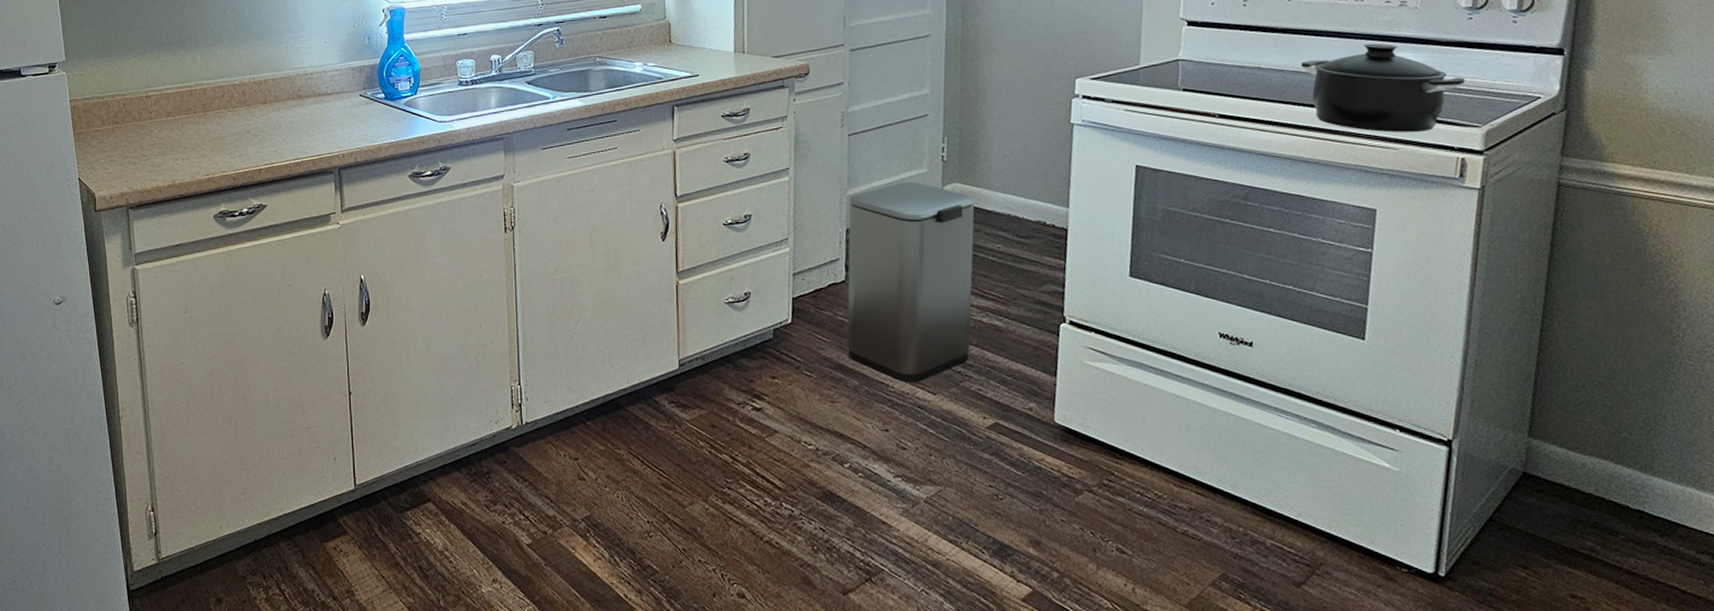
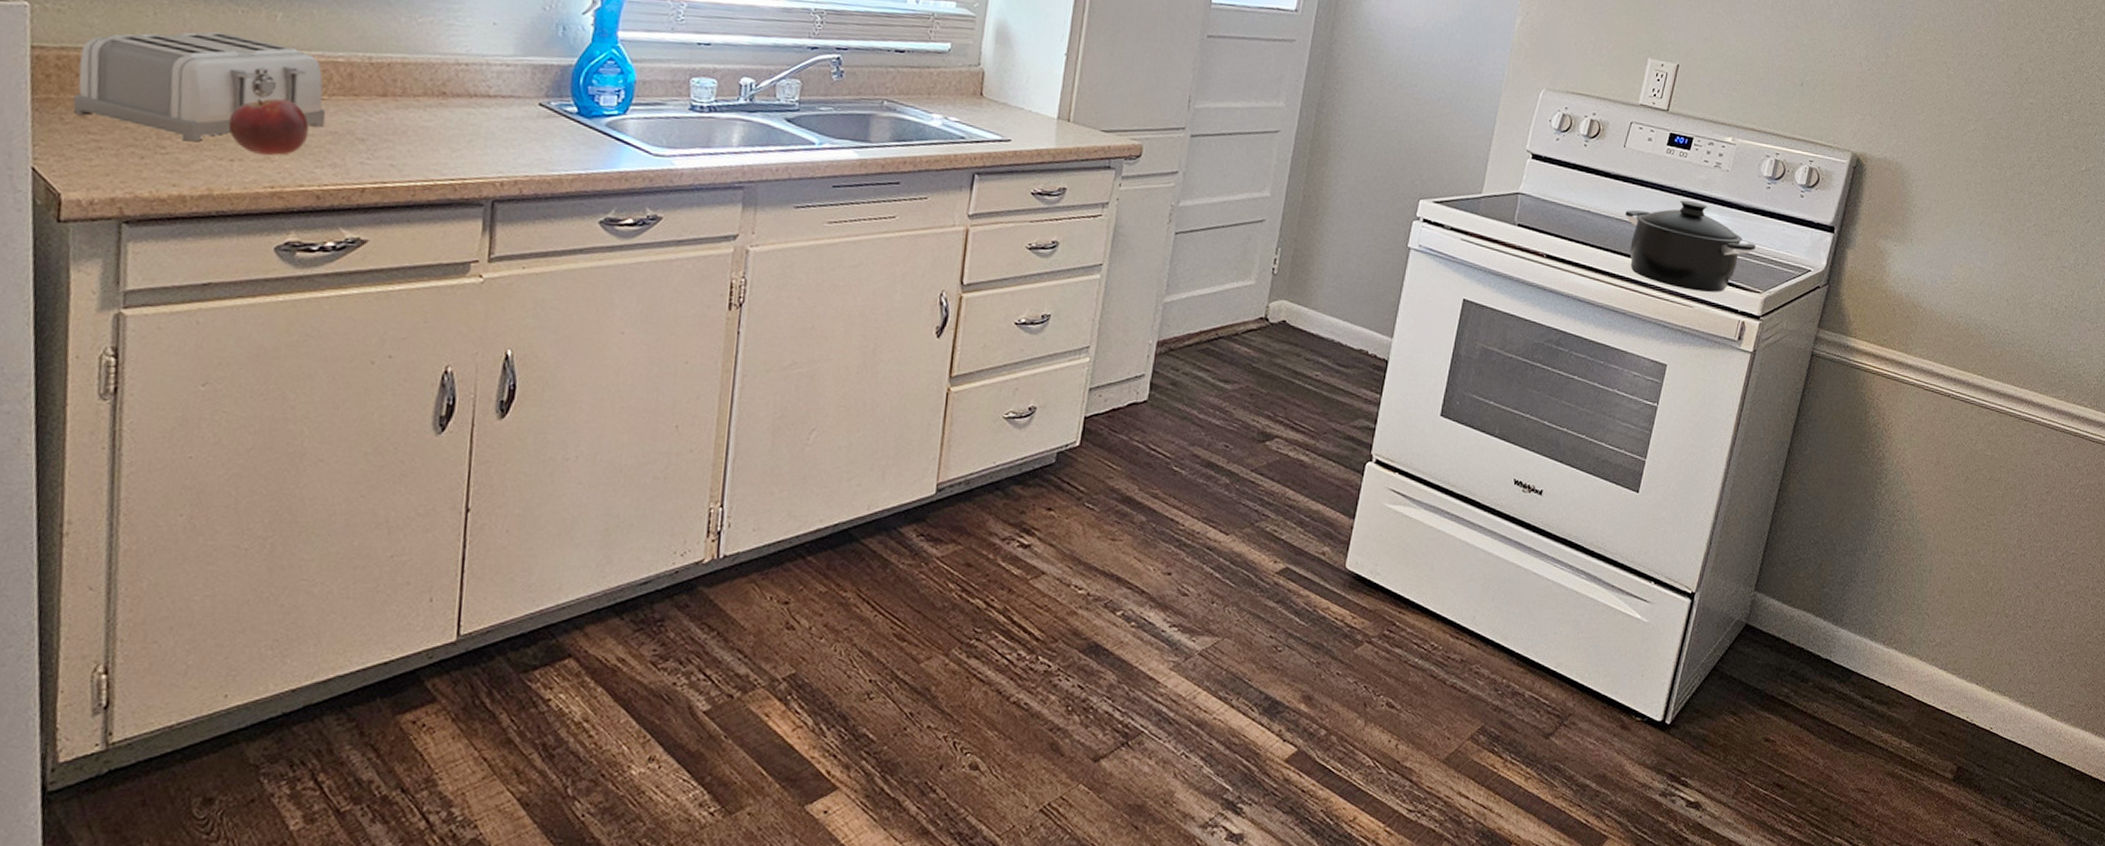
toaster: none [95,75,233,150] -> present [72,31,326,142]
fruit: none [178,114,224,154] -> present [228,98,310,156]
pedal bin: present [847,182,975,382] -> none [1139,293,1299,520]

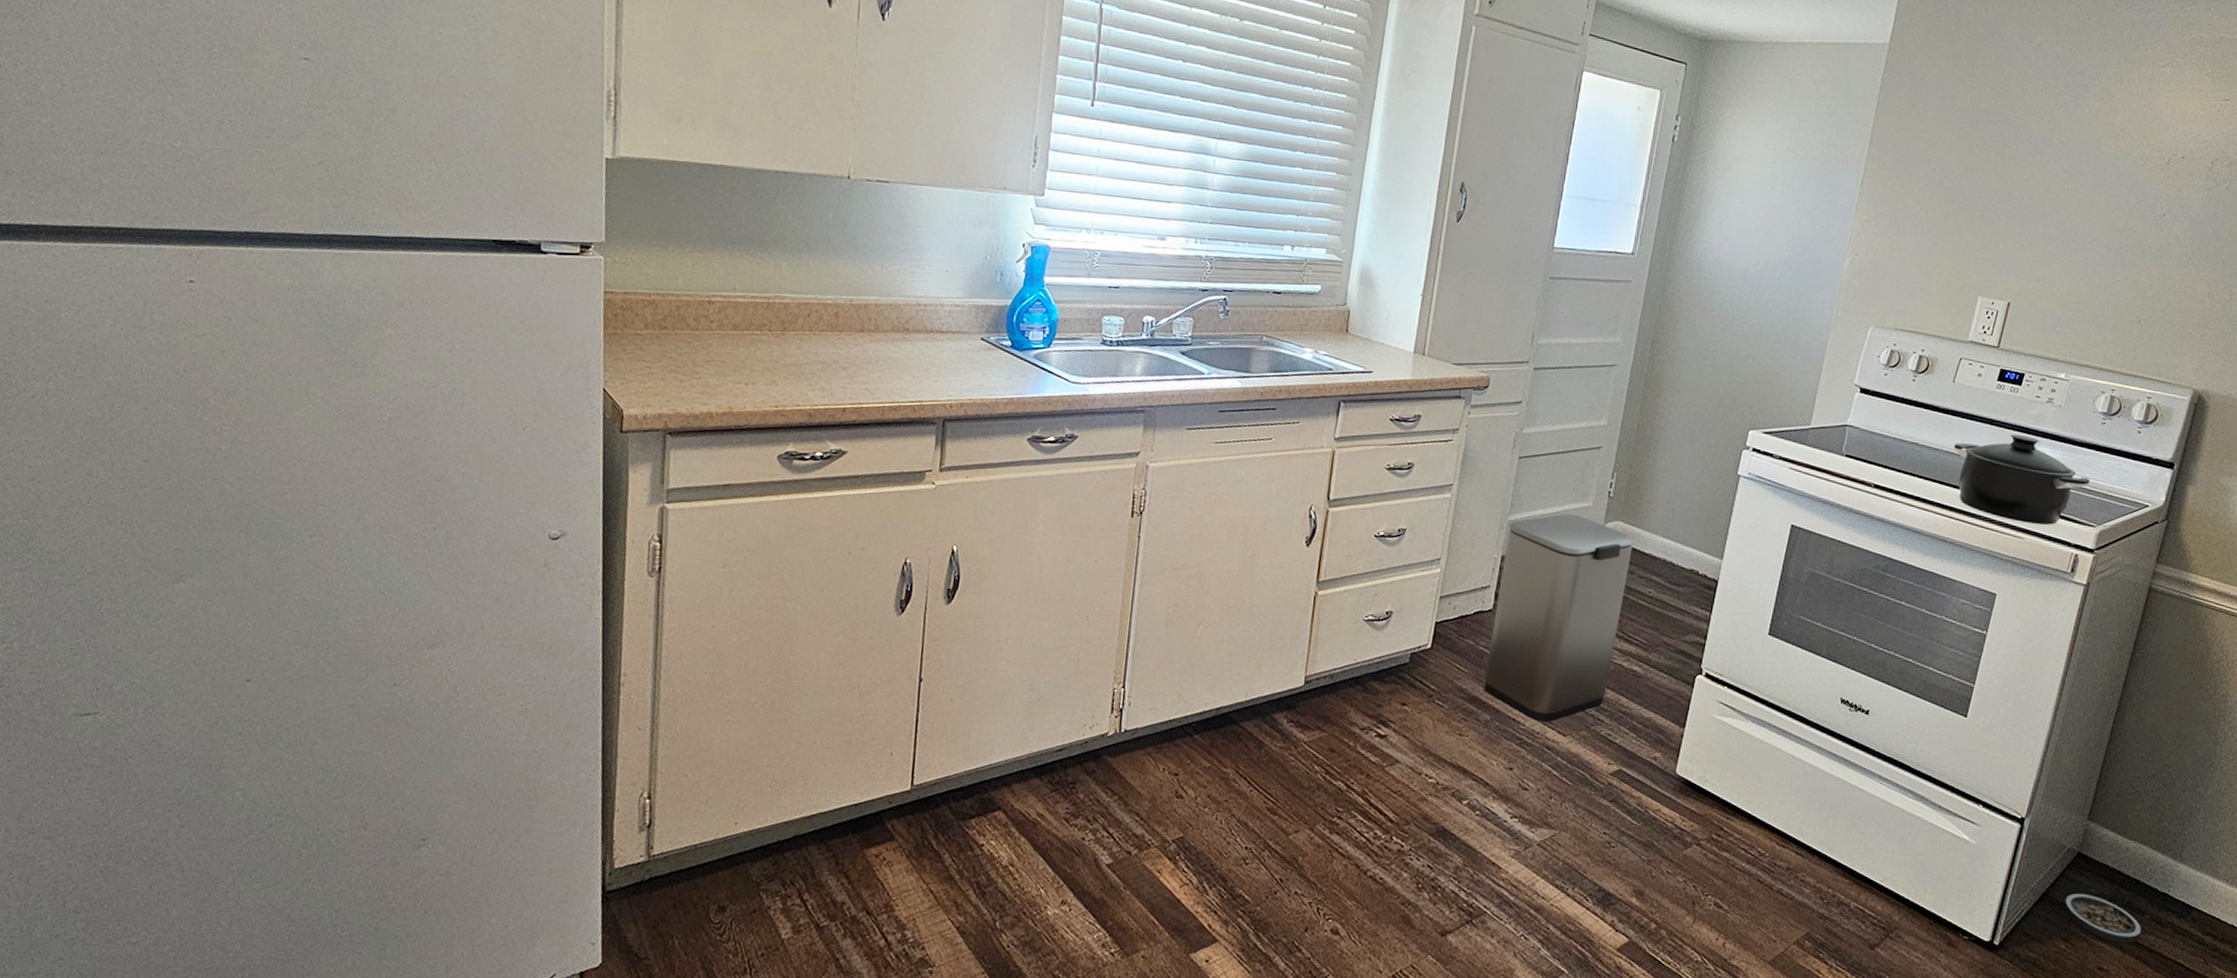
toaster: present [72,31,326,142] -> none [633,279,817,369]
fruit: present [228,98,310,156] -> none [744,333,805,381]
pedal bin: none [1139,293,1299,520] -> present [1484,513,1634,722]
pet bowl: none [1732,666,1805,713] -> present [2063,893,2141,944]

